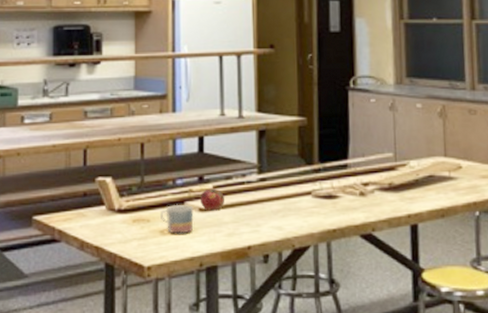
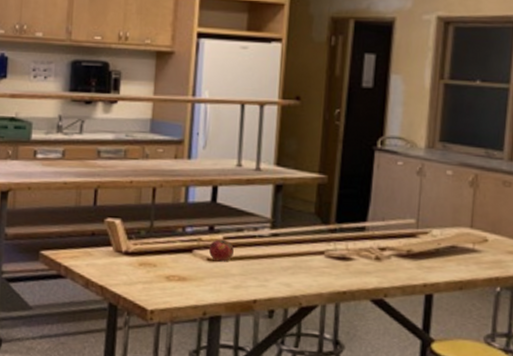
mug: present [159,204,194,234] -> none [166,251,202,282]

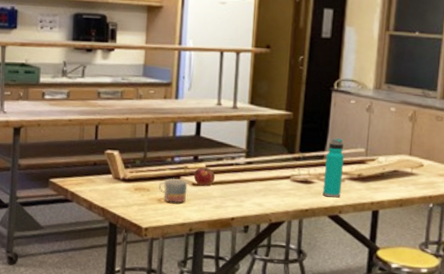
mug: none [166,251,202,282] -> present [158,178,188,203]
water bottle: none [364,206,391,278] -> present [322,138,345,198]

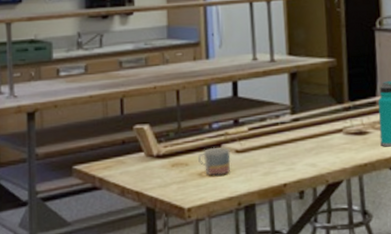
fruit: present [193,167,215,186] -> none [236,130,260,152]

